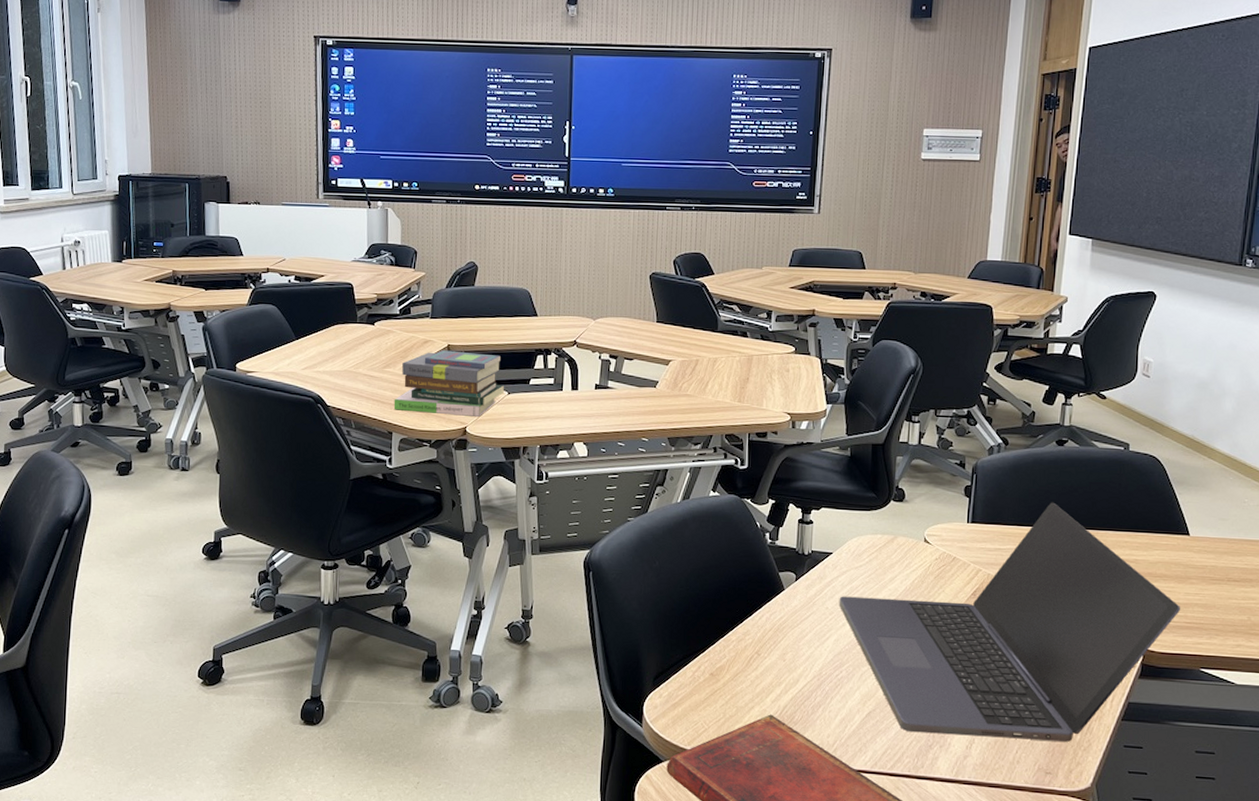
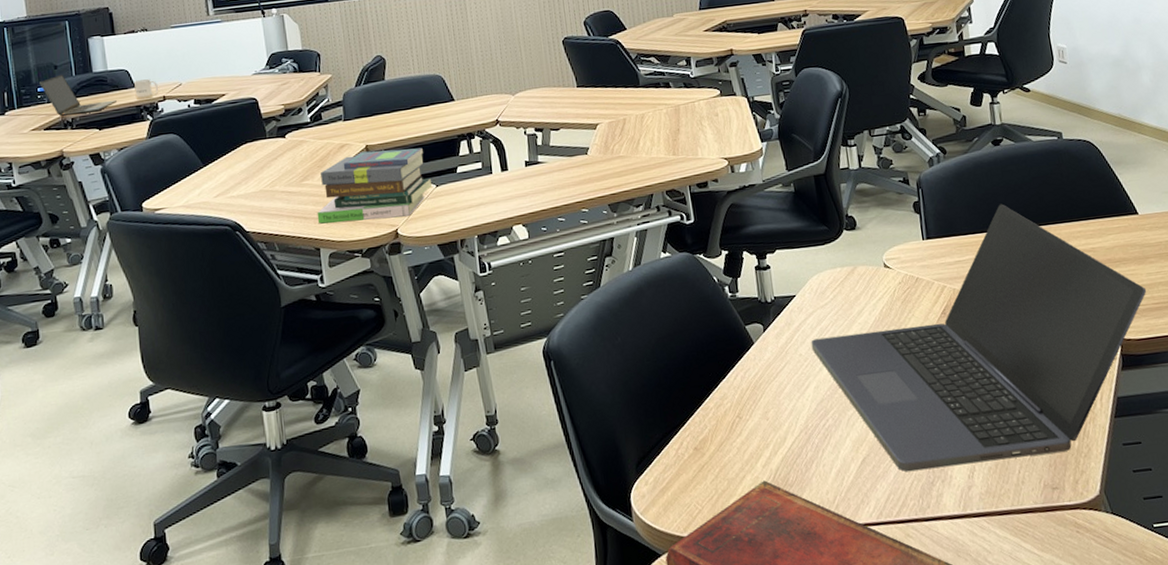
laptop: none [156,232,225,273] -> present [40,74,118,117]
mug: none [241,249,263,269] -> present [133,79,158,101]

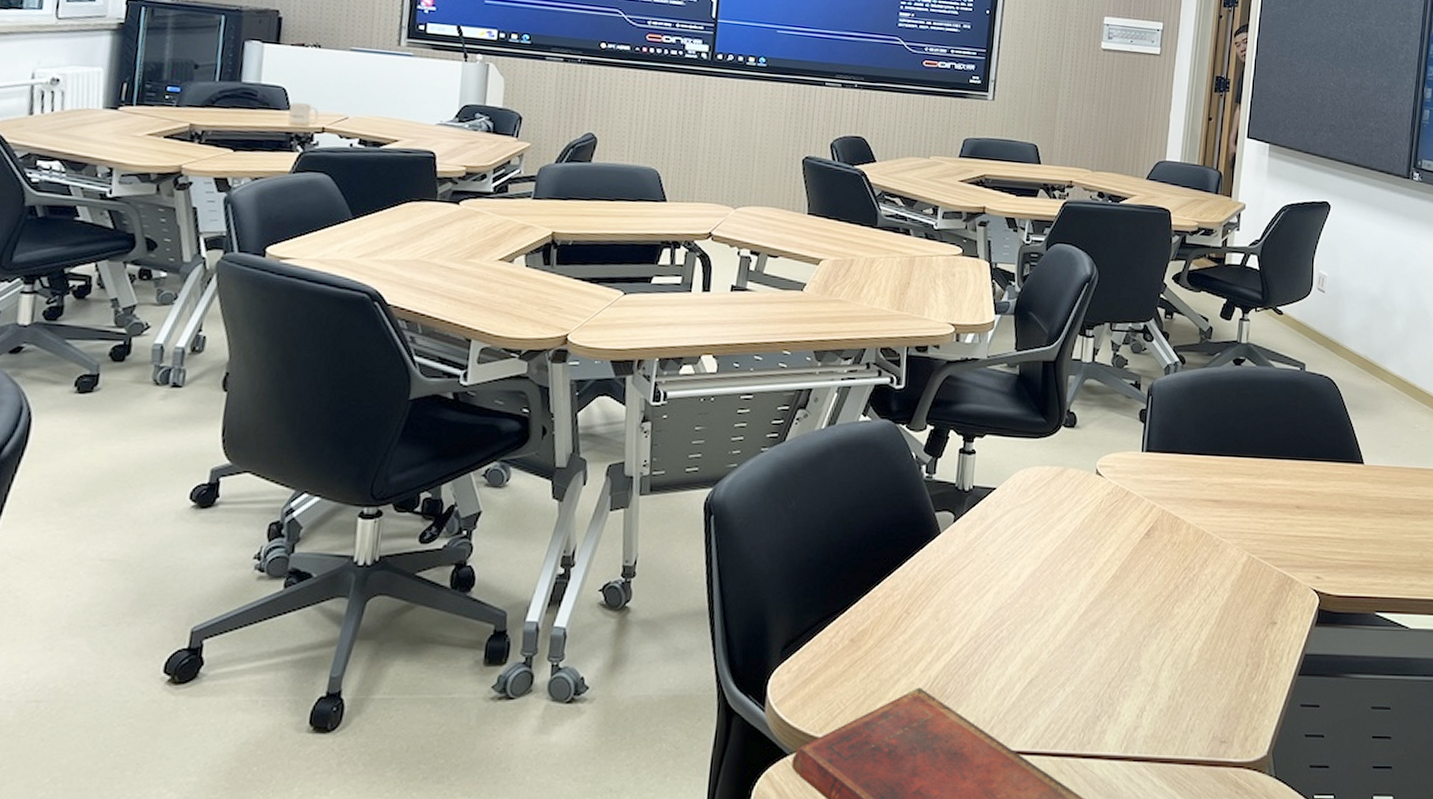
laptop: present [40,74,118,117] -> none [171,76,265,129]
books: present [317,147,432,224] -> none [475,238,620,322]
laptop: present [811,204,1147,472] -> none [1001,428,1356,703]

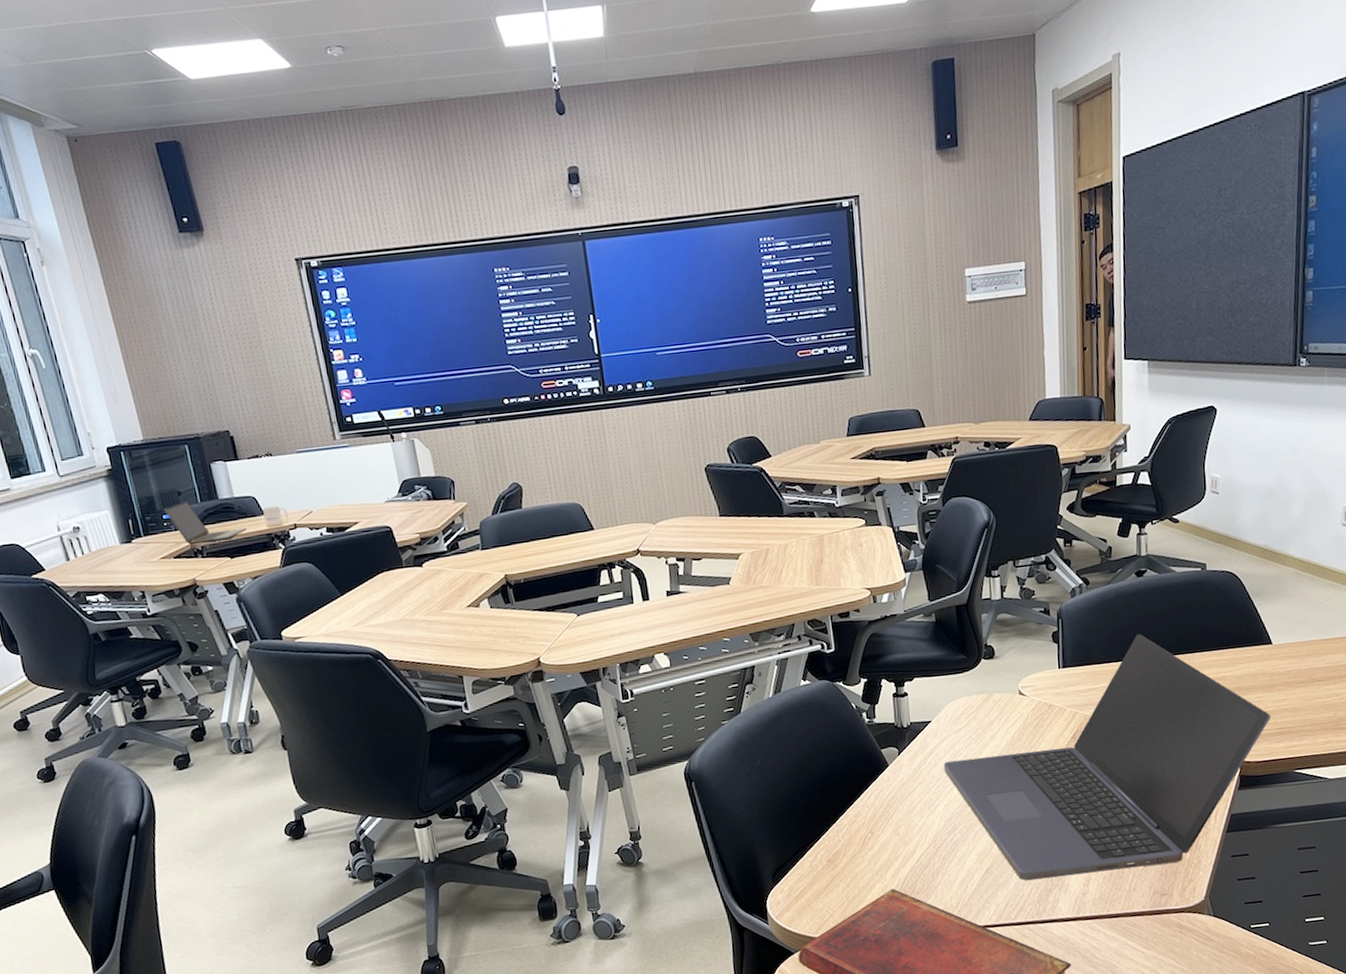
laptop: none [171,76,265,129] -> present [164,501,247,545]
laptop: none [1001,428,1356,703] -> present [943,634,1271,881]

